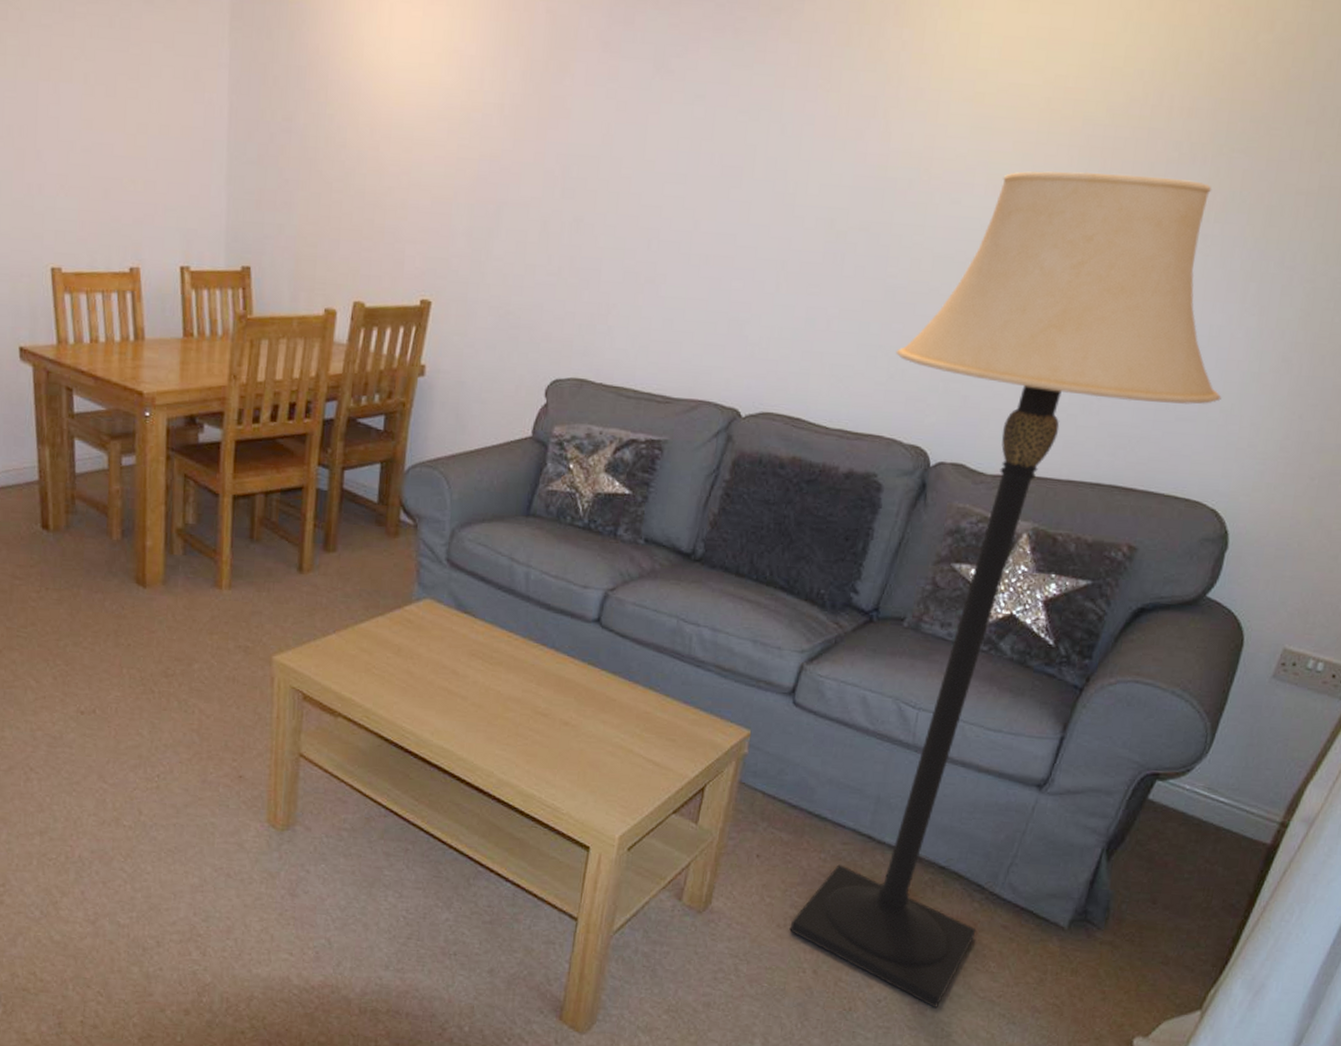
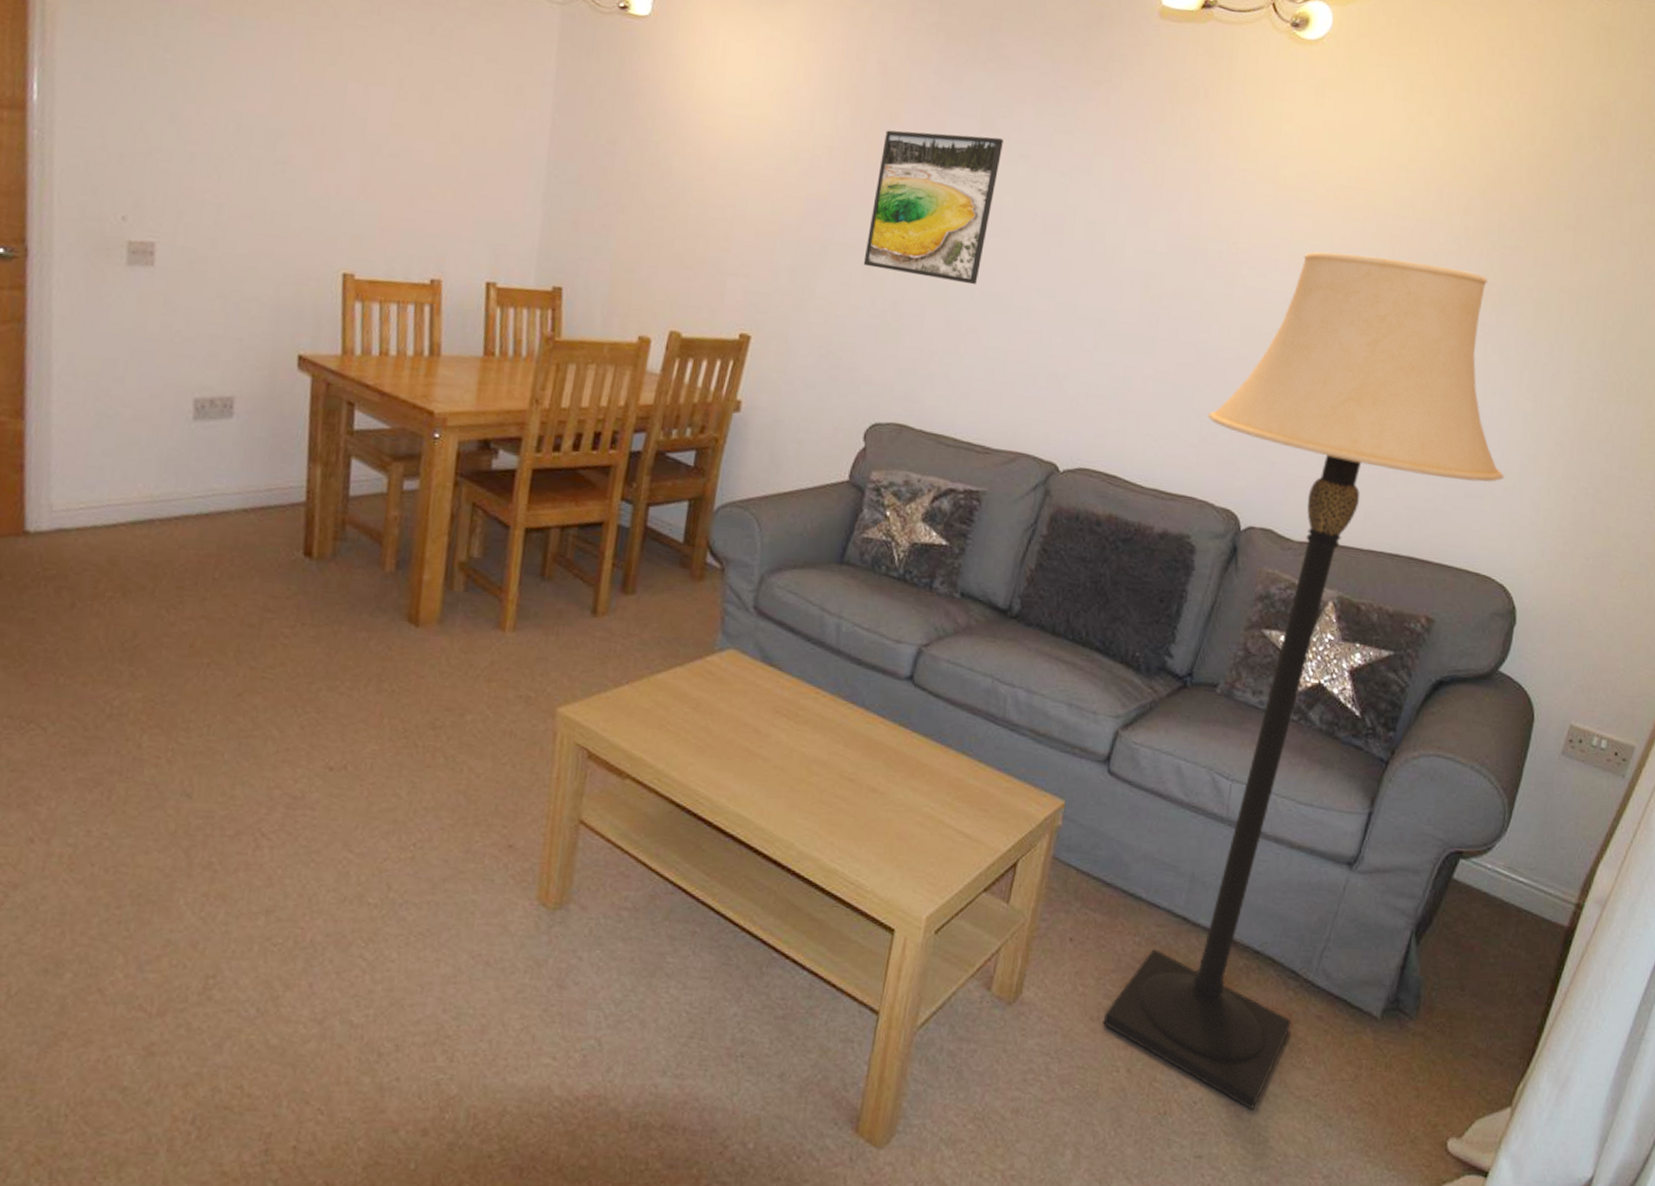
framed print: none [538,79,678,235] -> present [863,130,1003,285]

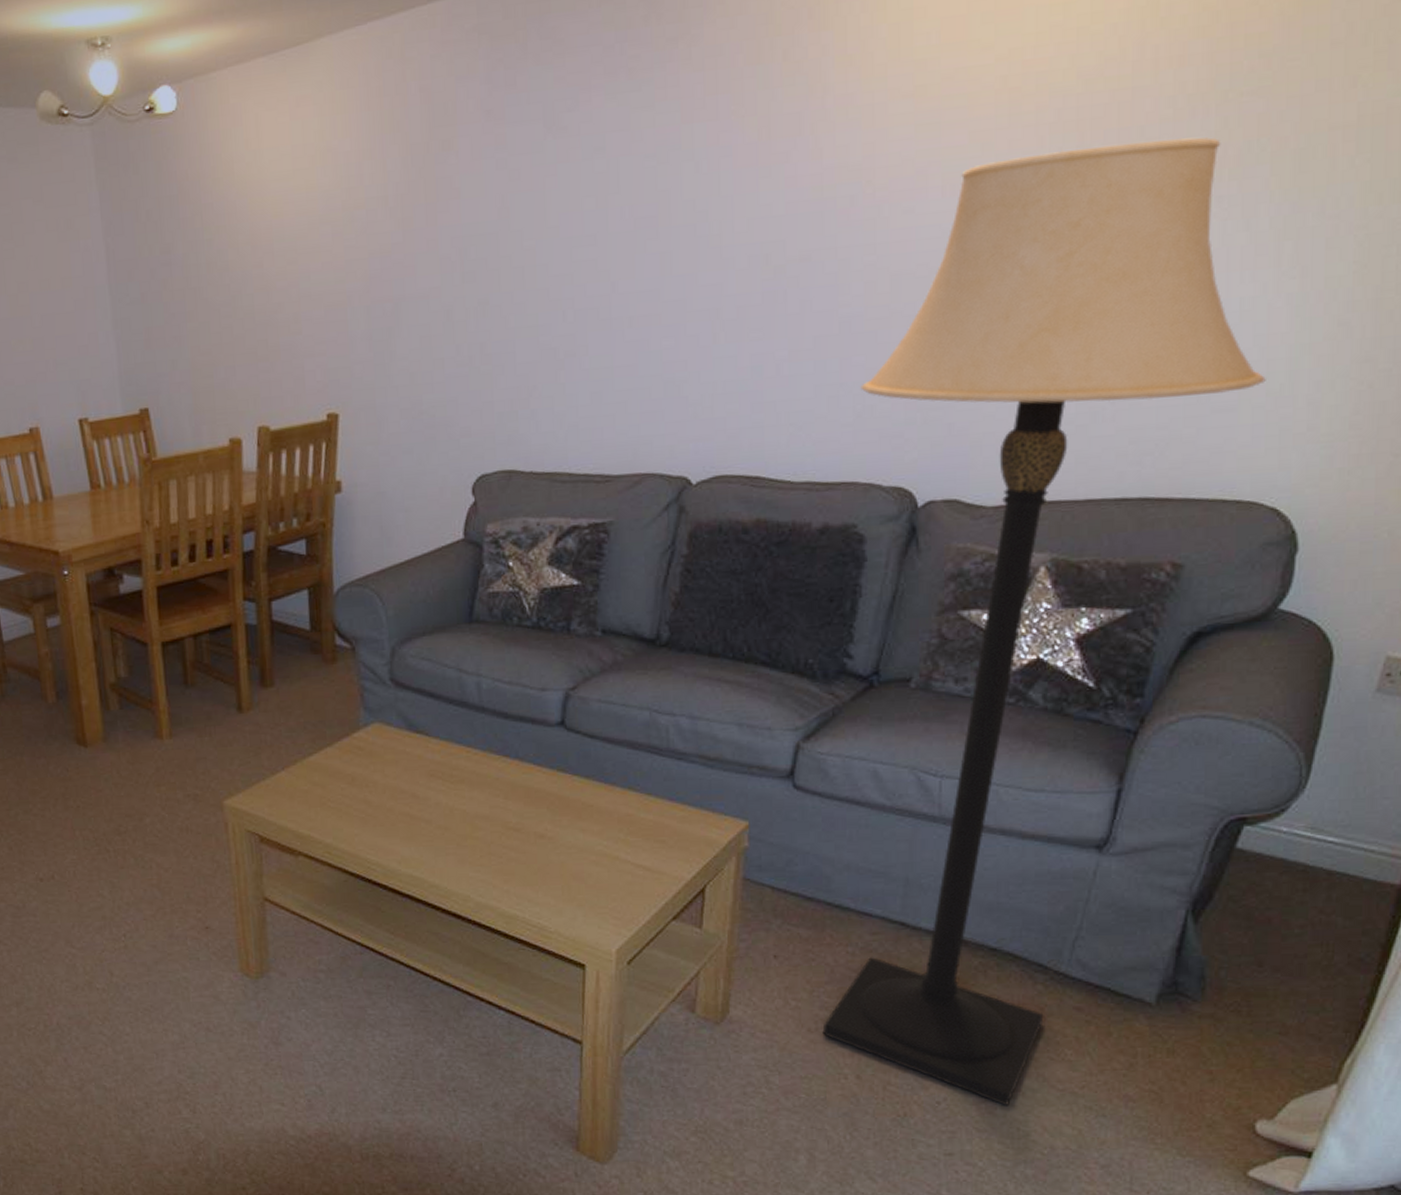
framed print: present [863,130,1003,285] -> none [440,136,574,314]

